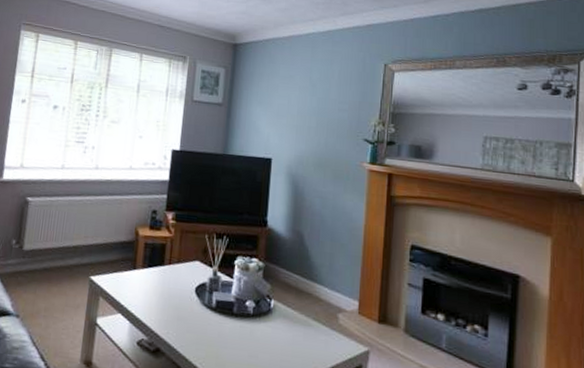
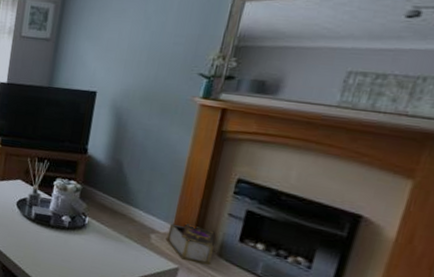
decorative box: none [353,298,400,343] -> present [165,223,215,265]

